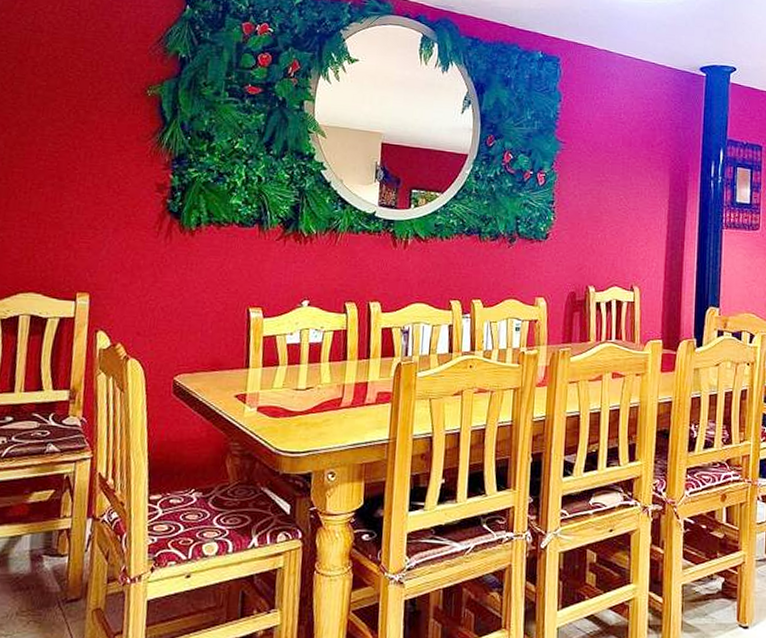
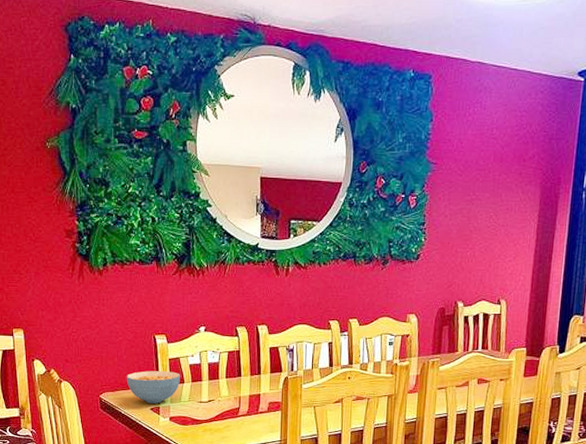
cereal bowl: none [209,349,276,390] -> present [126,371,181,404]

